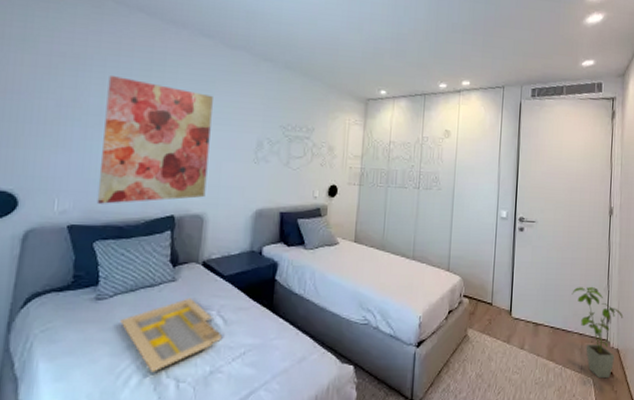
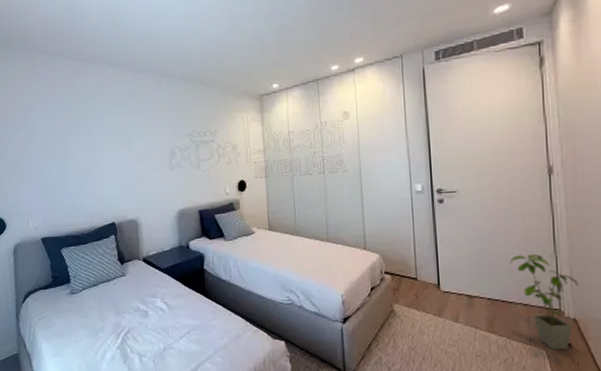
wall art: present [96,76,213,204] -> none [48,114,136,219]
serving tray: present [120,297,221,372] -> none [90,288,168,349]

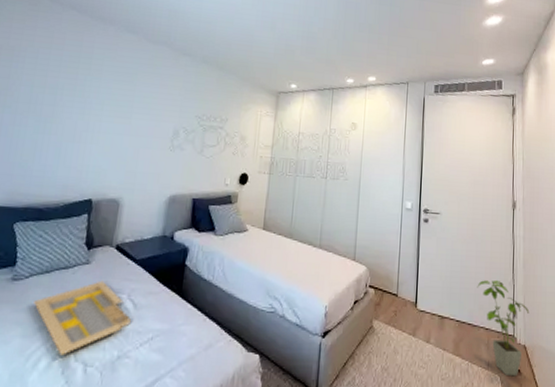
serving tray: none [90,288,168,349] -> present [34,280,131,355]

